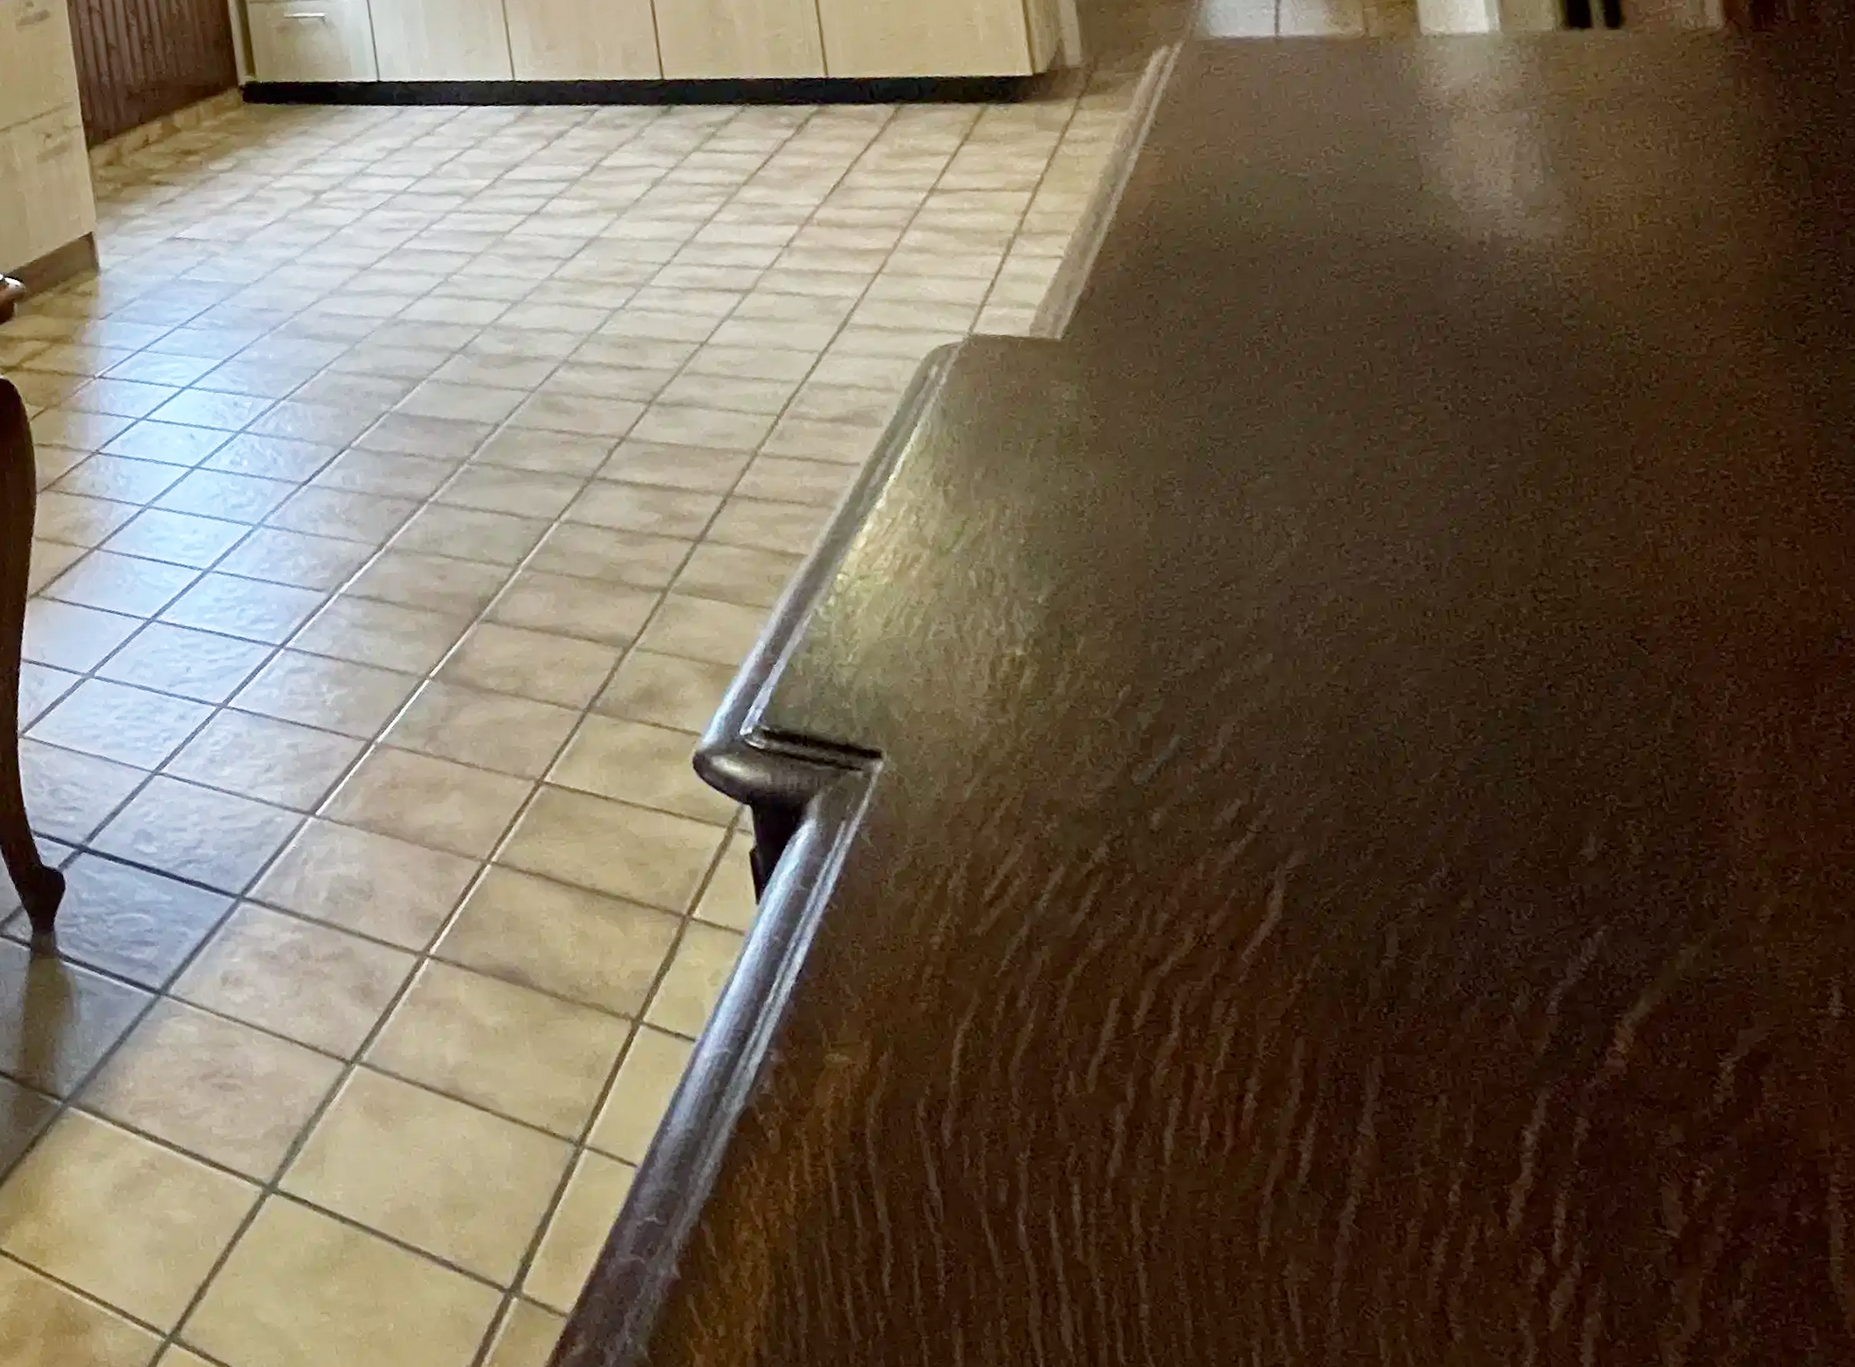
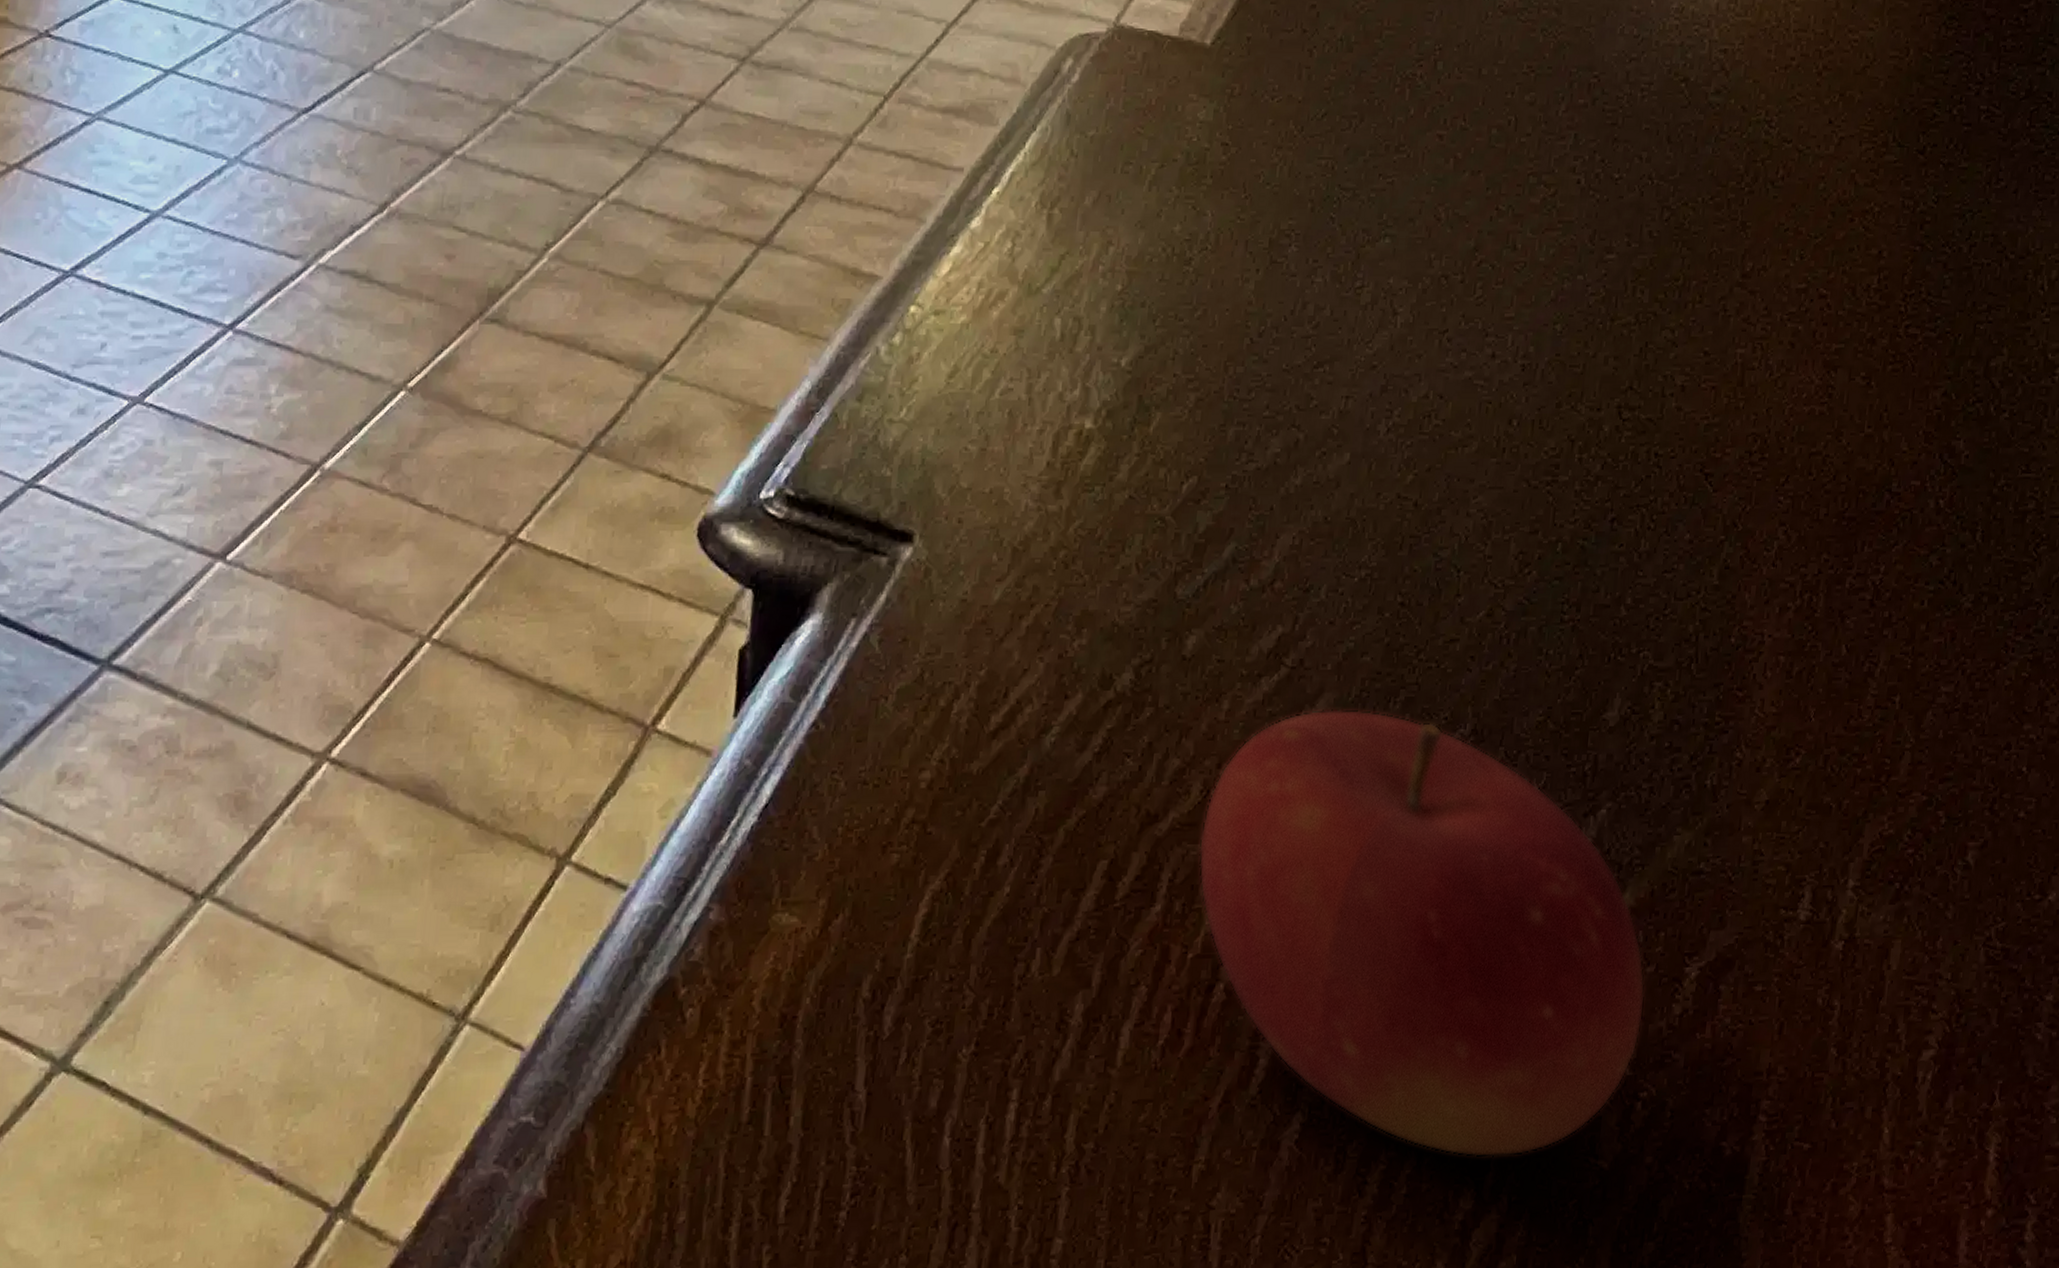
fruit: none [1201,862,1686,1231] -> present [1198,709,1646,1158]

